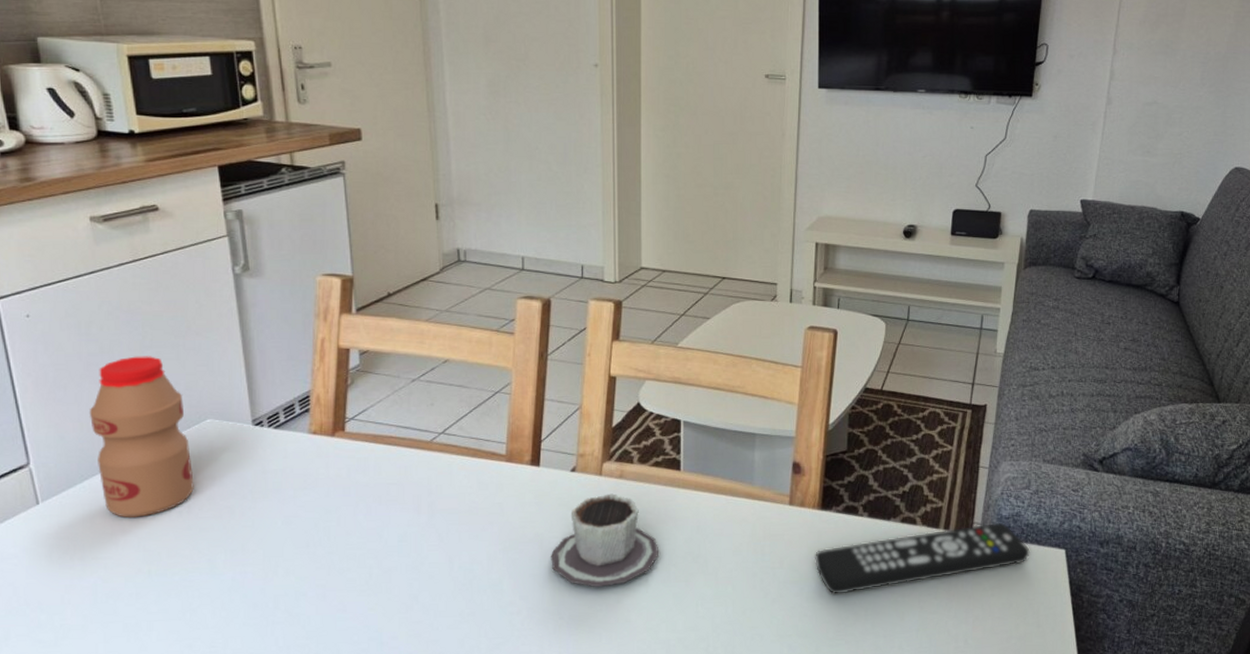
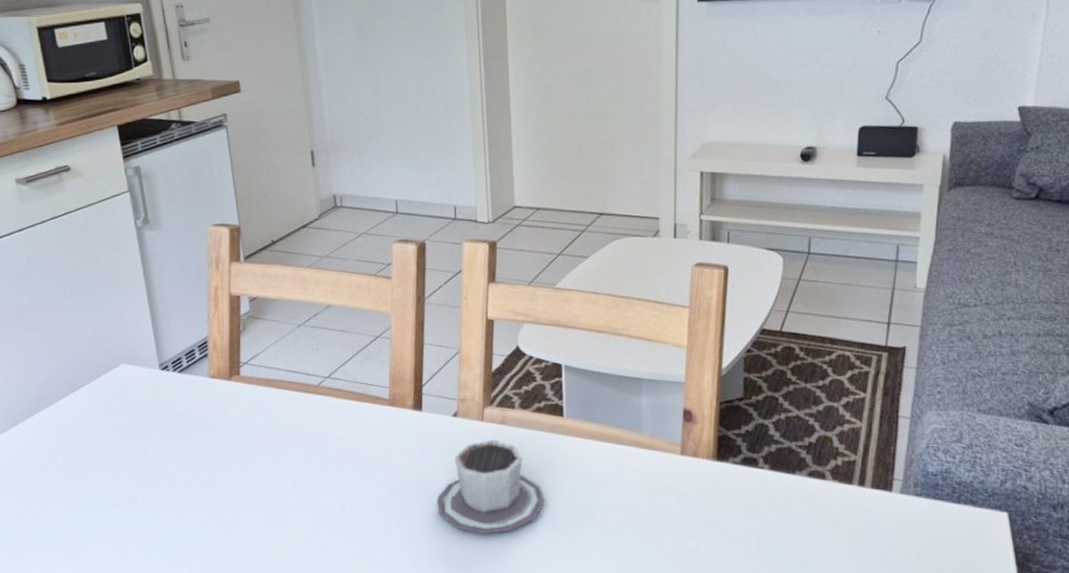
bottle: present [89,356,194,518] -> none [25,306,114,454]
remote control: present [815,522,1030,594] -> none [711,479,964,552]

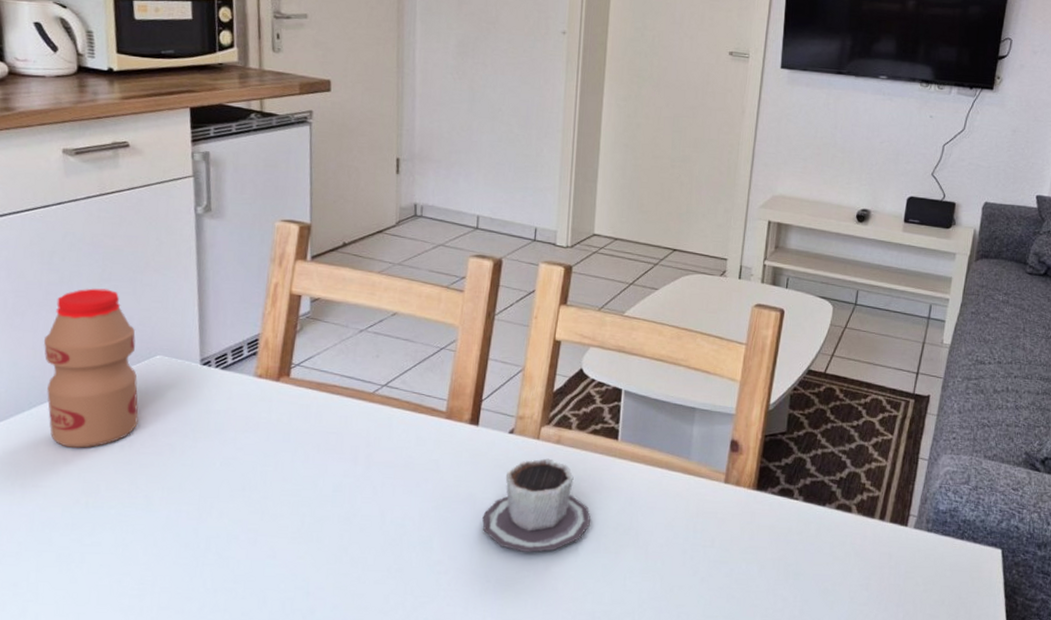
bottle: none [25,306,114,454] -> present [43,288,139,448]

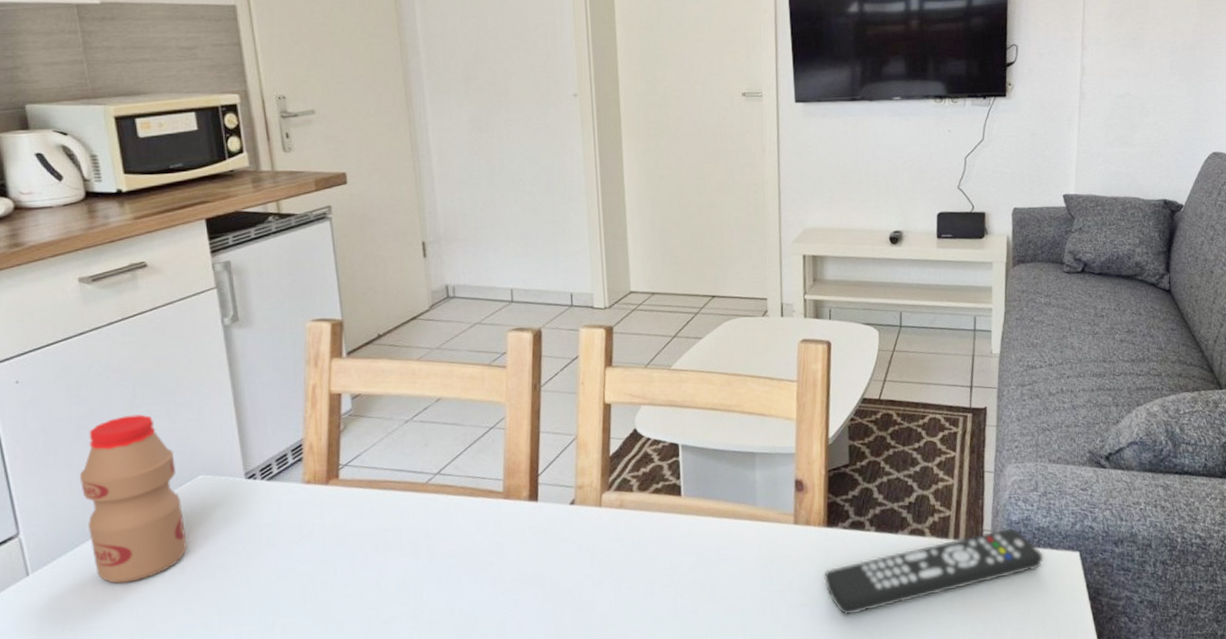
cup: present [482,458,591,552] -> none [554,524,665,624]
remote control: none [746,516,966,578] -> present [824,527,1044,615]

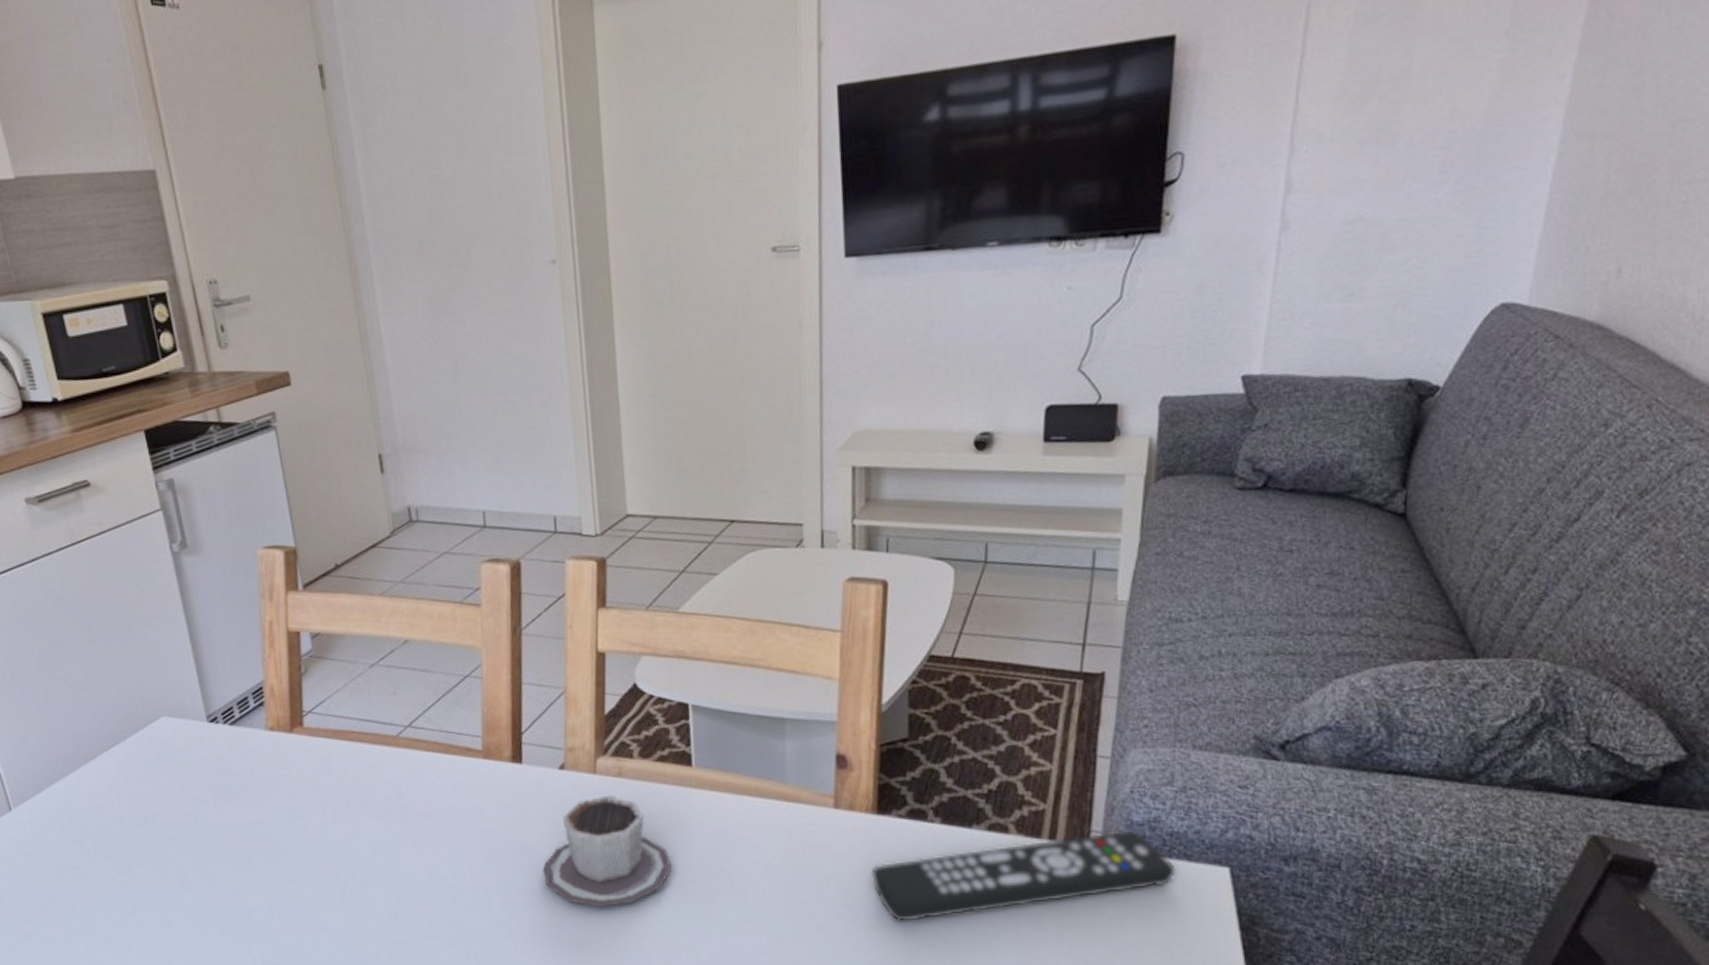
bottle: present [79,414,187,584] -> none [47,648,156,824]
cup: none [554,524,665,624] -> present [543,795,673,907]

